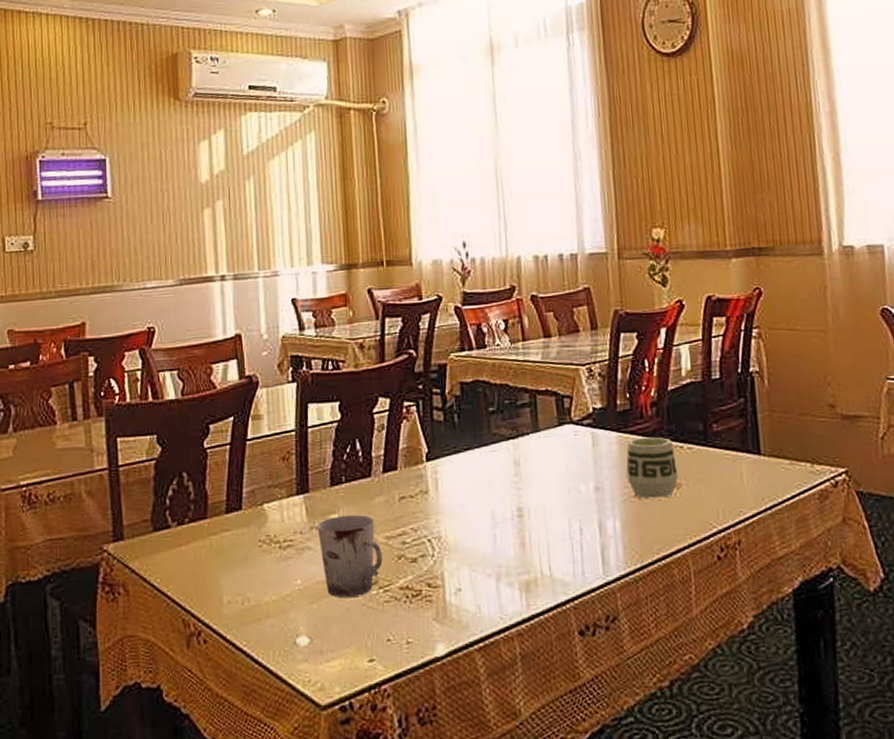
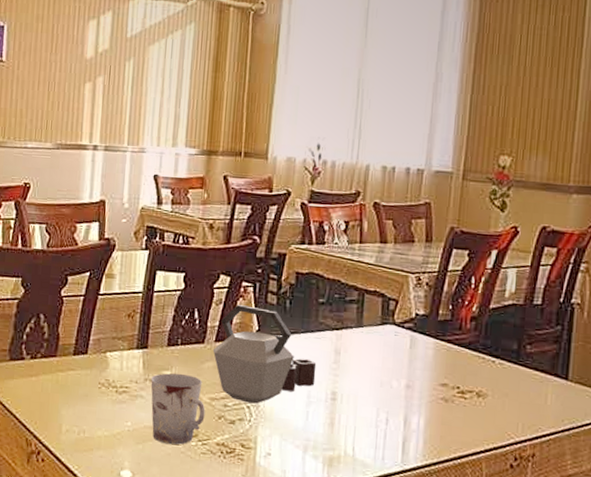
kettle: none [381,426,498,536] -> present [212,304,317,404]
cup: present [626,436,678,499] -> none [437,347,486,404]

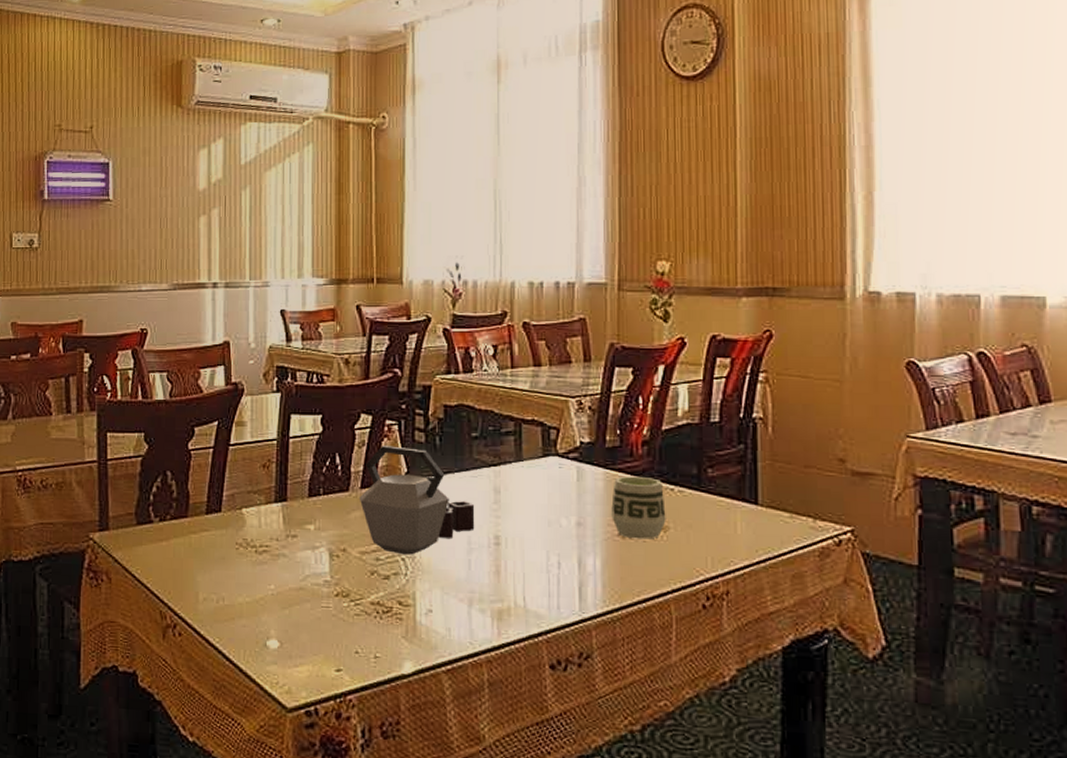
cup: present [150,373,205,445] -> none [293,526,356,608]
cup: none [437,347,486,404] -> present [611,476,666,540]

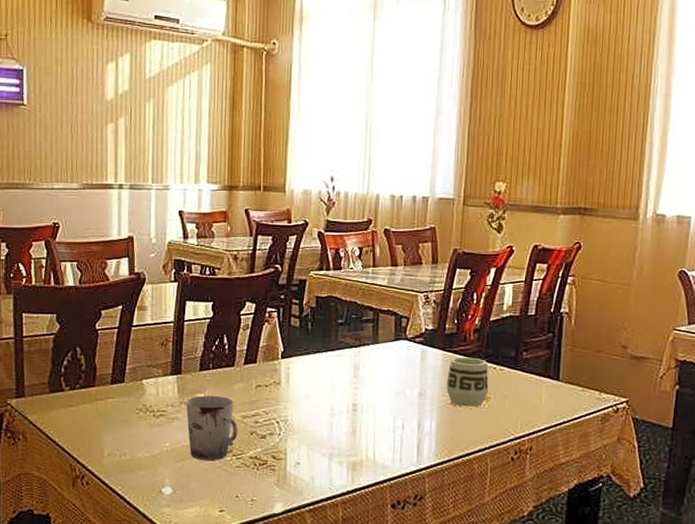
cup: none [293,526,356,608] -> present [186,395,238,461]
kettle: present [359,444,475,555] -> none [242,328,338,419]

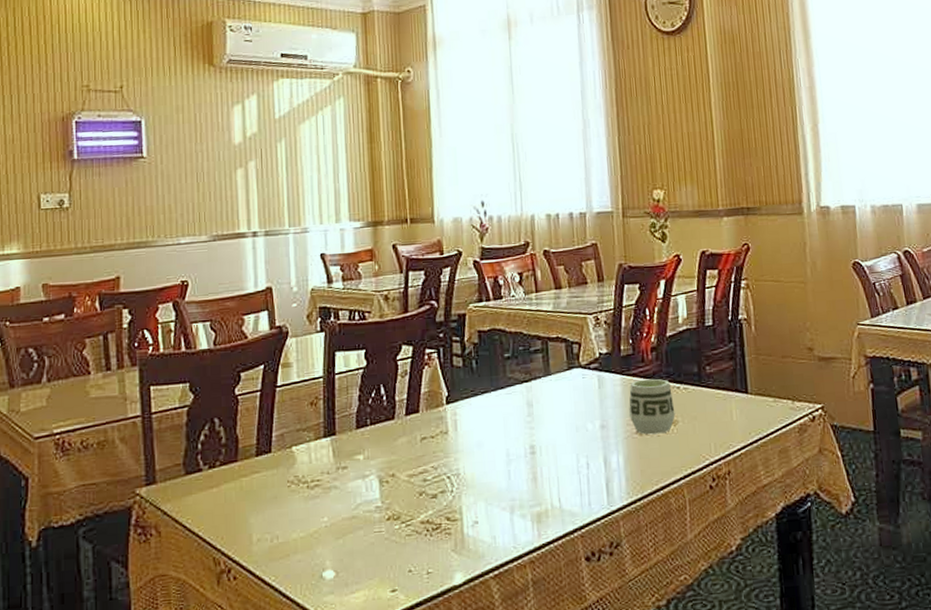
cup: present [186,395,238,461] -> none [343,455,405,534]

